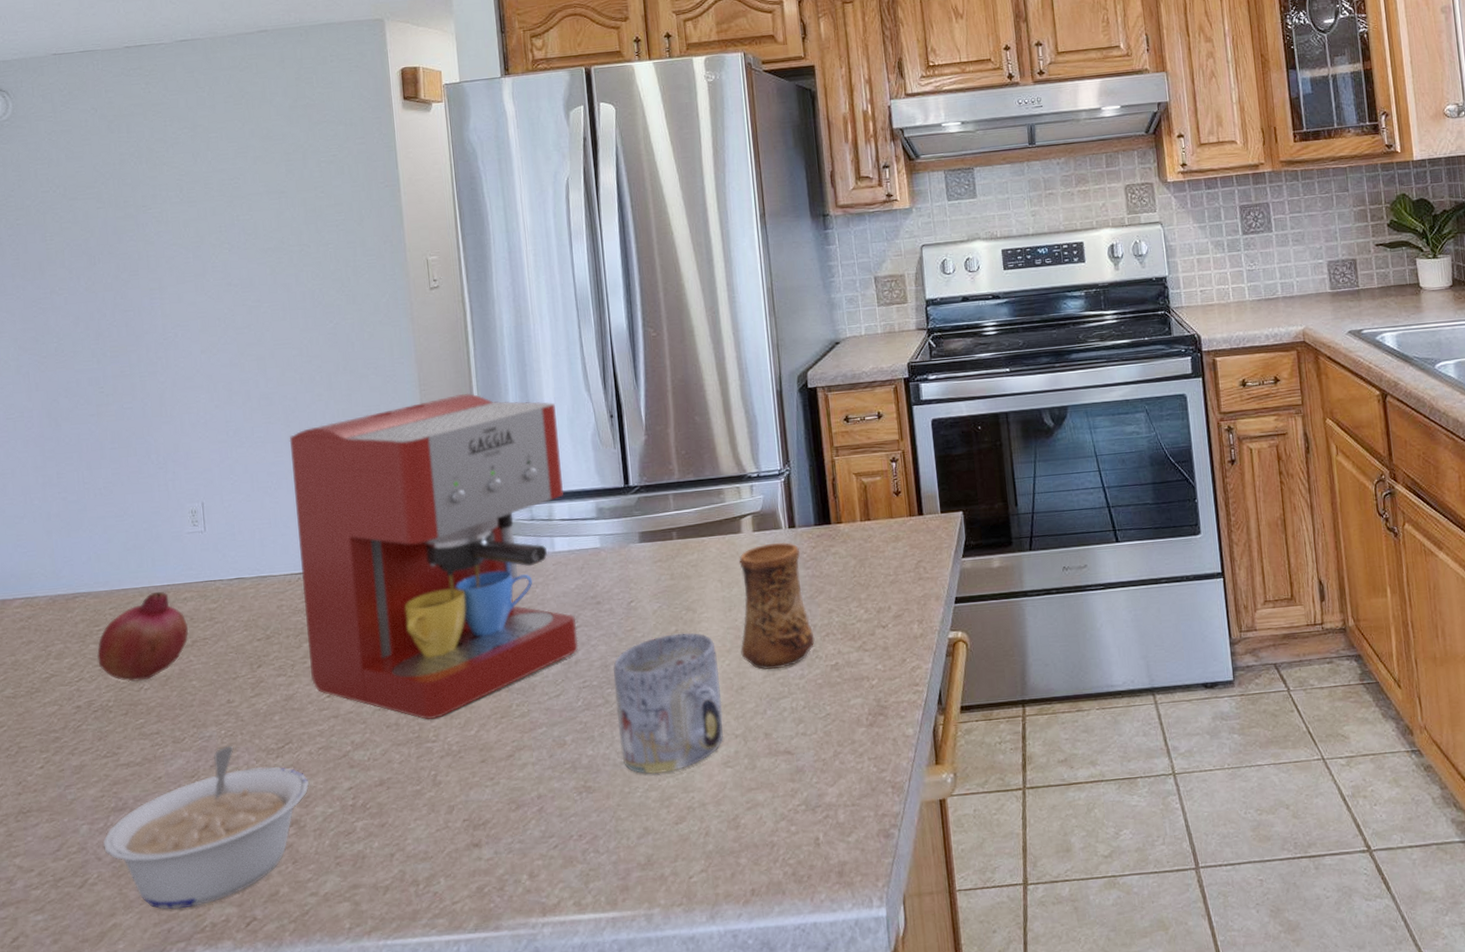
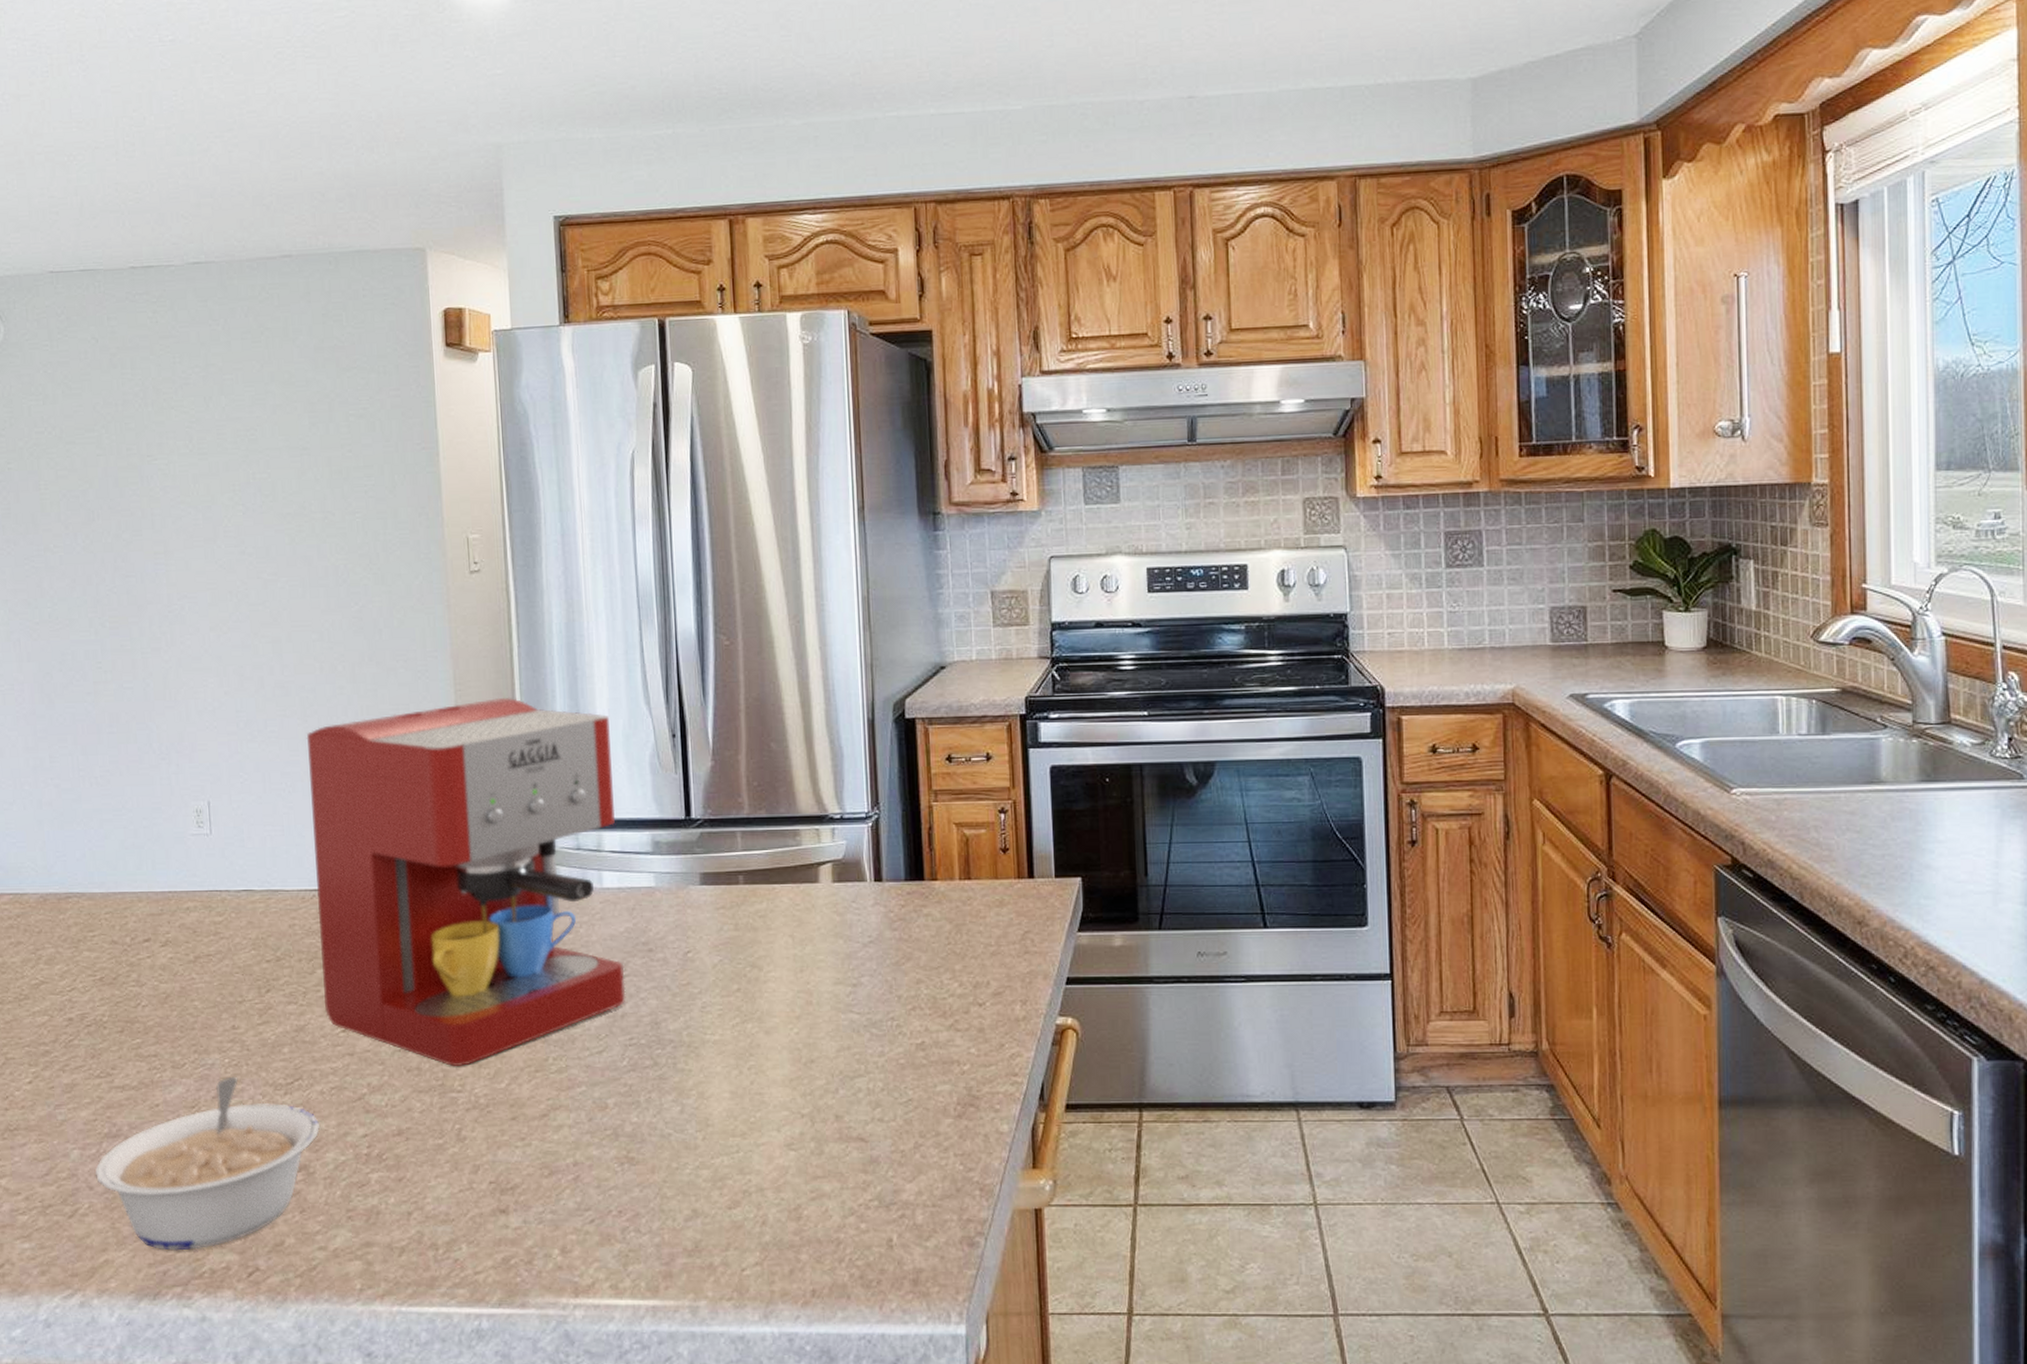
fruit: present [97,591,189,682] -> none [91,898,191,996]
mug: present [612,632,724,775] -> none [664,993,788,1151]
cup: present [739,542,815,670] -> none [812,897,899,1042]

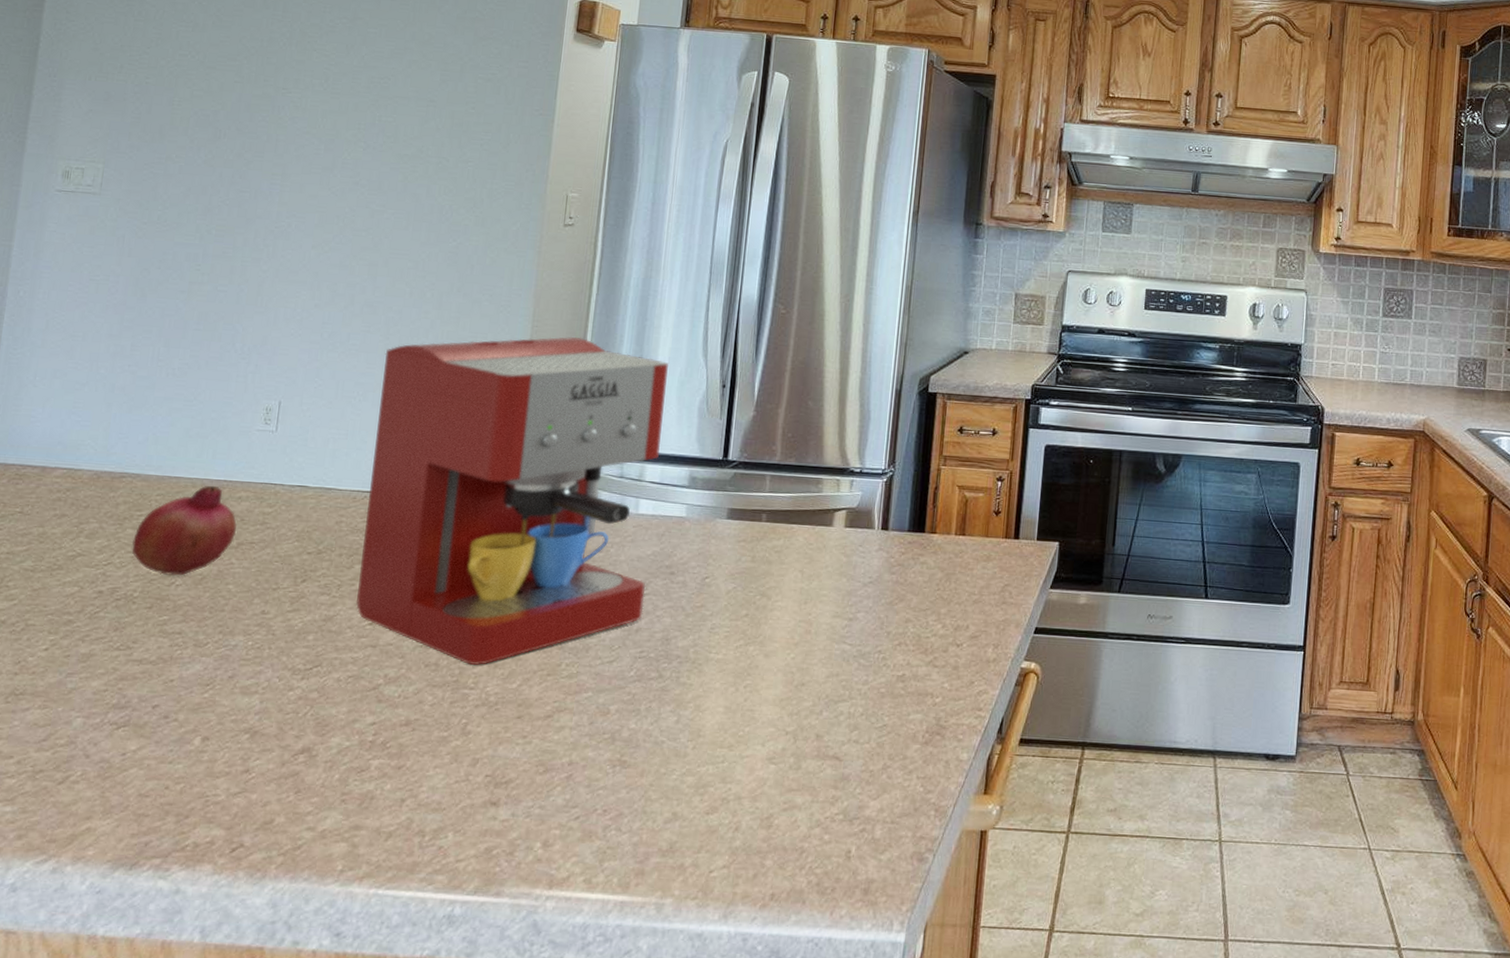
fruit: none [91,898,191,996] -> present [132,485,237,576]
legume: present [95,1076,321,1251] -> none [94,658,331,823]

